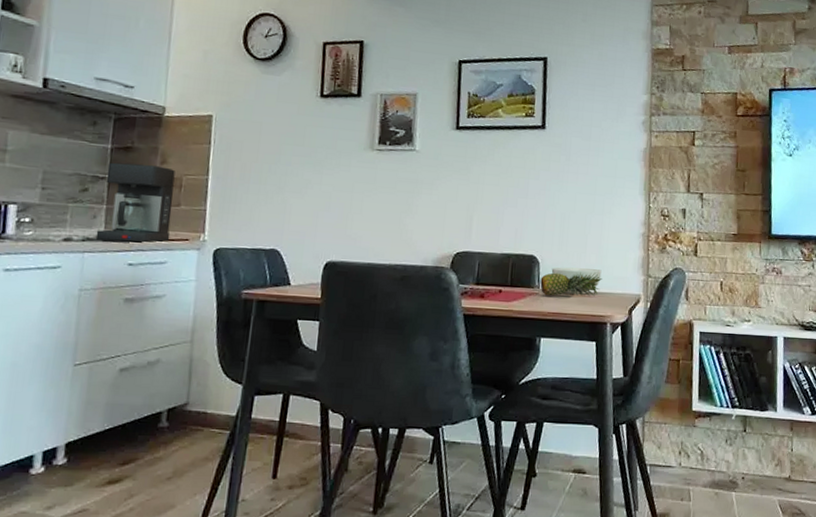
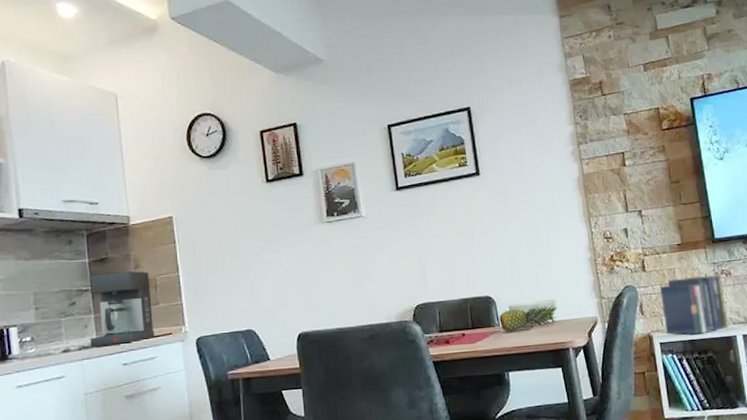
books: none [707,268,772,330] -> present [660,274,729,336]

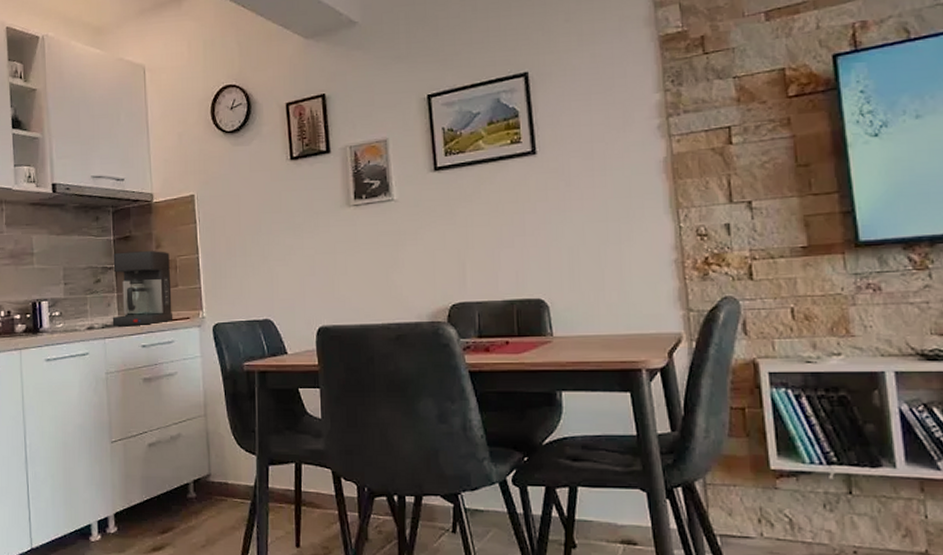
fruit: present [499,302,558,332] -> none [553,311,629,343]
bowl: present [508,298,557,327] -> none [564,307,628,339]
books: present [660,274,729,336] -> none [773,288,874,366]

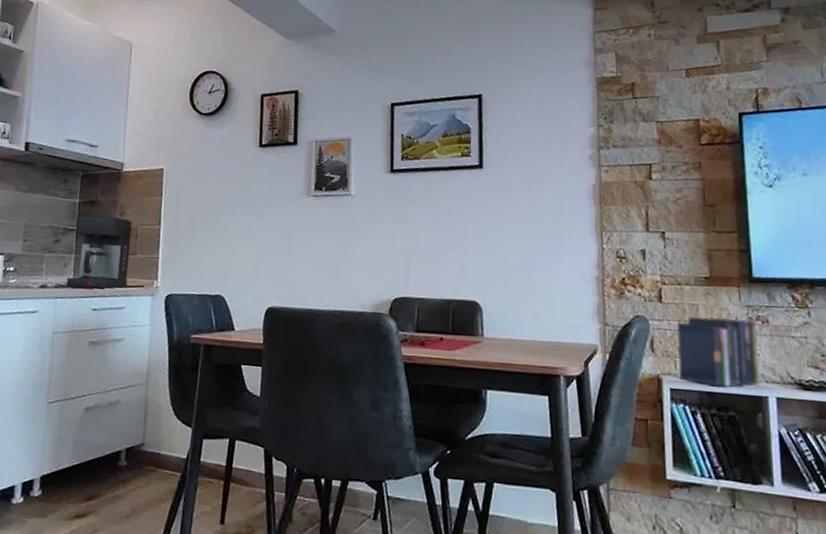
books: none [773,288,874,366] -> present [677,316,759,388]

